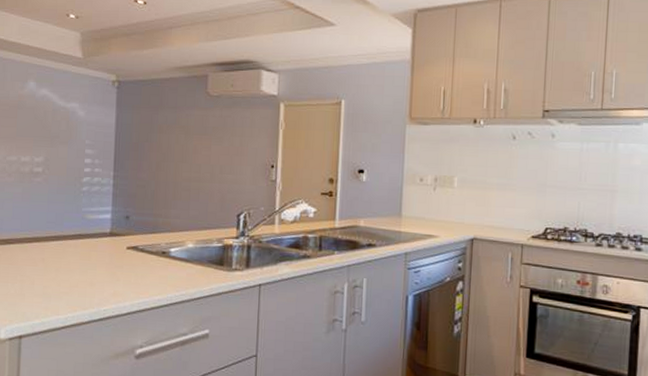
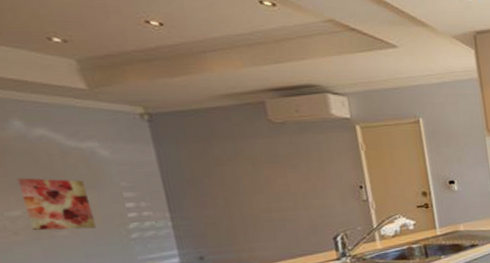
wall art: none [20,129,62,178] -> present [17,178,96,231]

